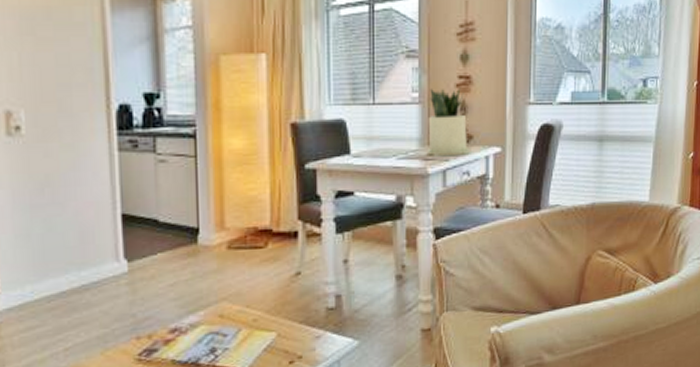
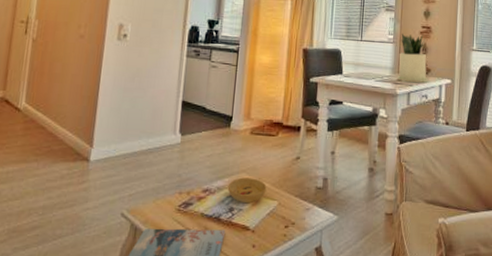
bowl: none [204,306,259,341] -> present [227,177,267,204]

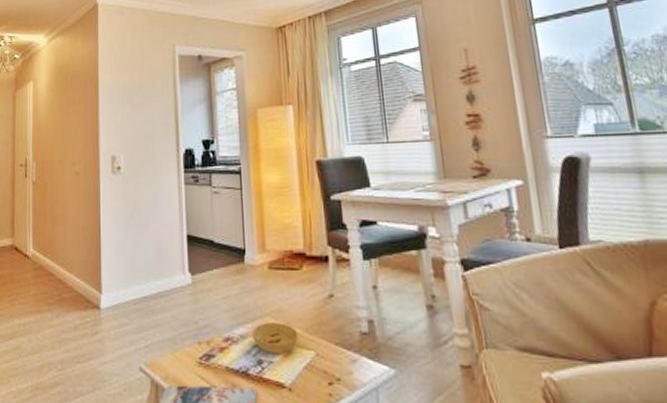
planter: present [396,34,429,83] -> none [440,125,490,190]

